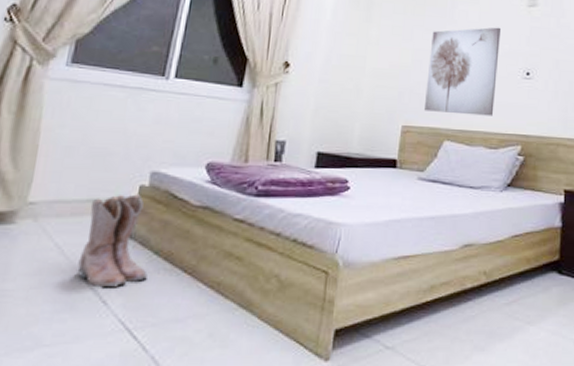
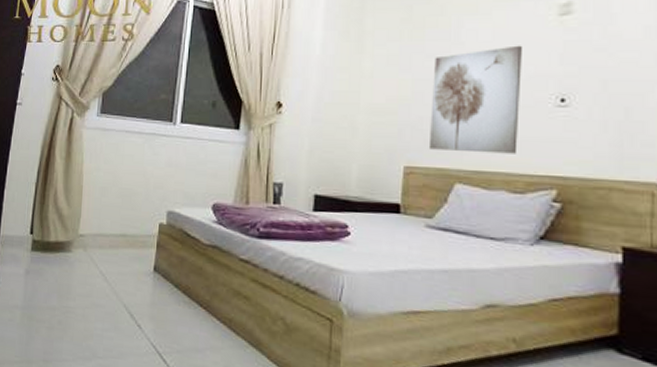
boots: present [77,194,148,288] -> none [117,231,171,314]

